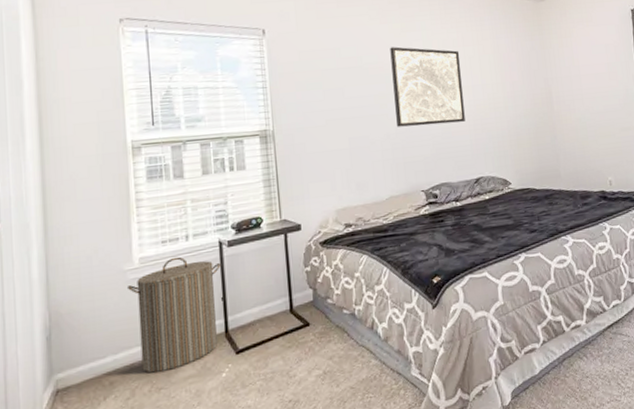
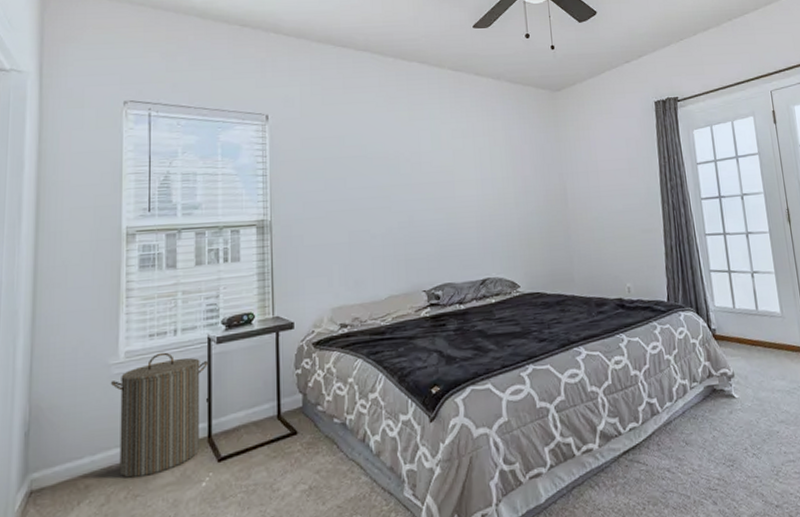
wall art: present [390,46,465,127] -> none [396,136,473,221]

